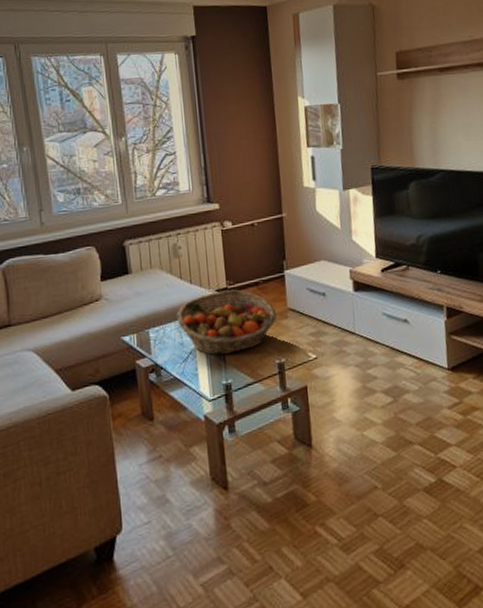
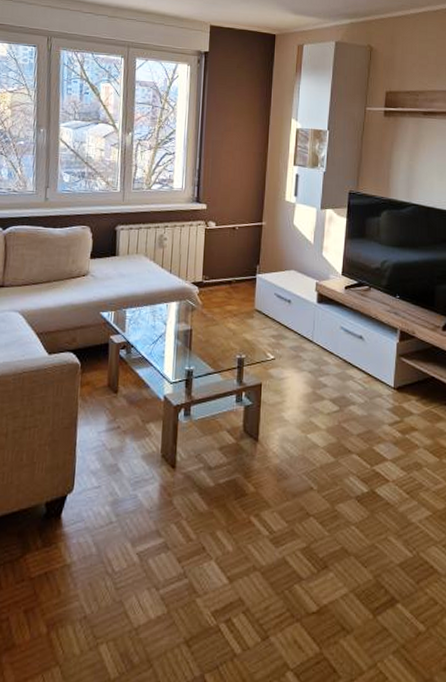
fruit basket: present [176,289,277,356] -> none [153,284,244,343]

